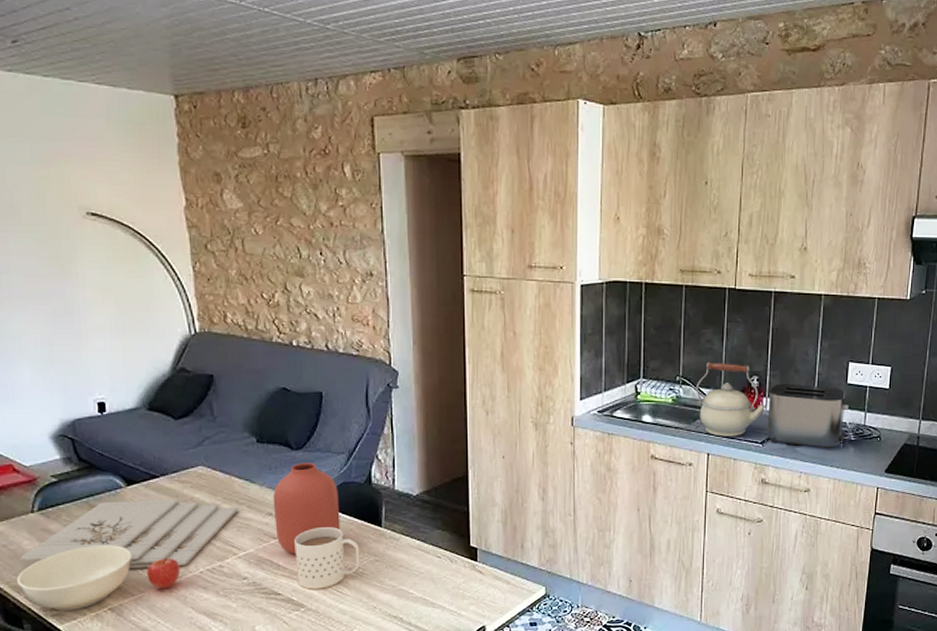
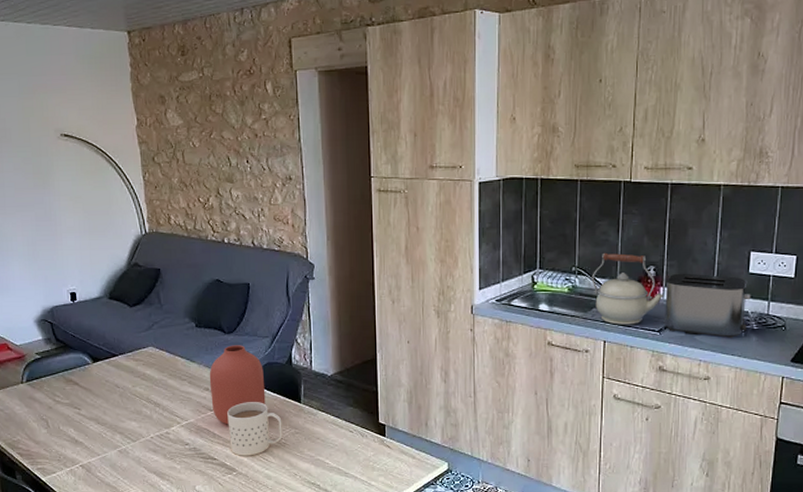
bowl: present [16,545,133,611] -> none [10,412,98,465]
placemat: present [19,499,239,569] -> none [13,375,182,432]
fruit: present [147,557,180,589] -> none [109,424,135,450]

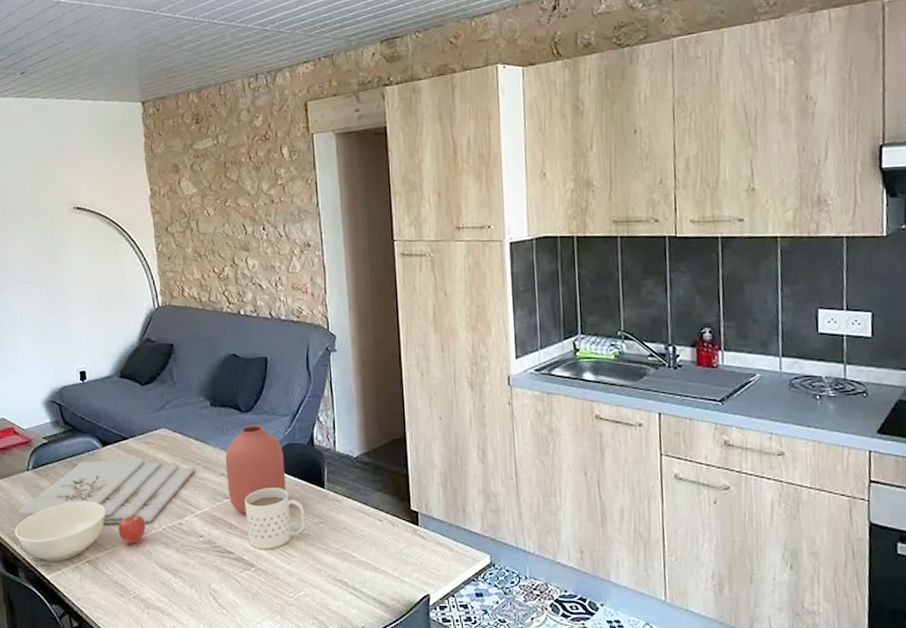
bowl: none [10,412,98,465] -> present [14,501,106,561]
placemat: none [13,375,182,432] -> present [17,460,196,524]
fruit: none [109,424,135,450] -> present [118,514,146,544]
kettle: present [591,252,664,325] -> none [640,314,723,395]
toaster: present [663,273,751,339] -> none [725,334,824,408]

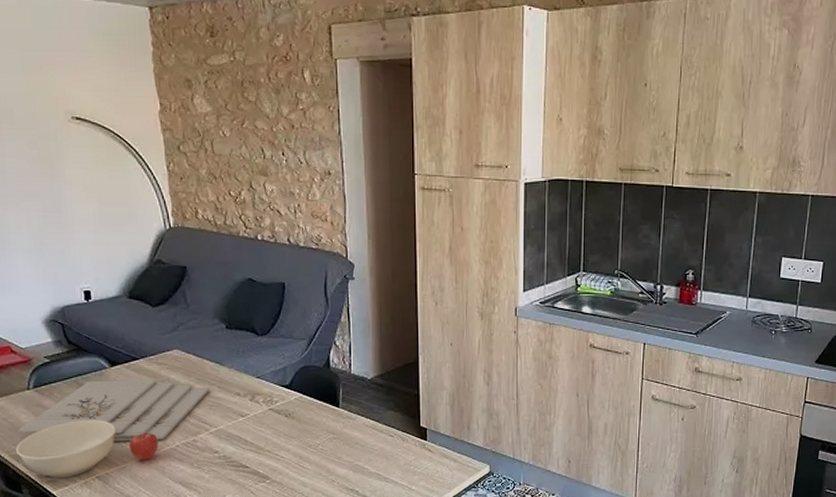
vase: present [225,425,286,514] -> none [240,348,302,431]
mug: present [245,488,306,549] -> none [260,407,321,463]

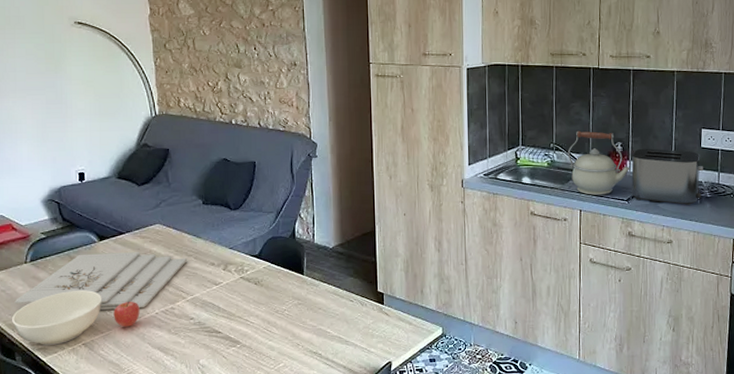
kettle: none [633,256,701,328] -> present [567,130,630,195]
toaster: none [700,277,782,341] -> present [631,148,704,206]

